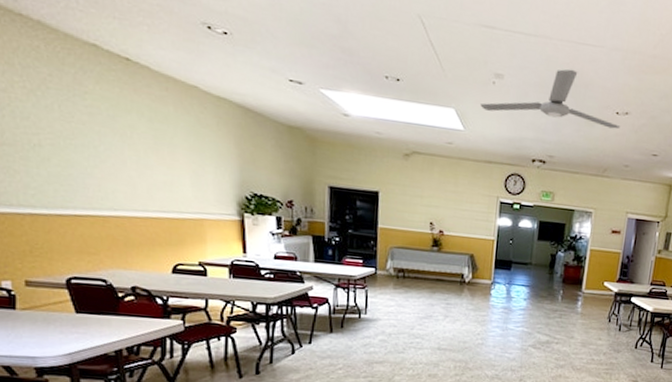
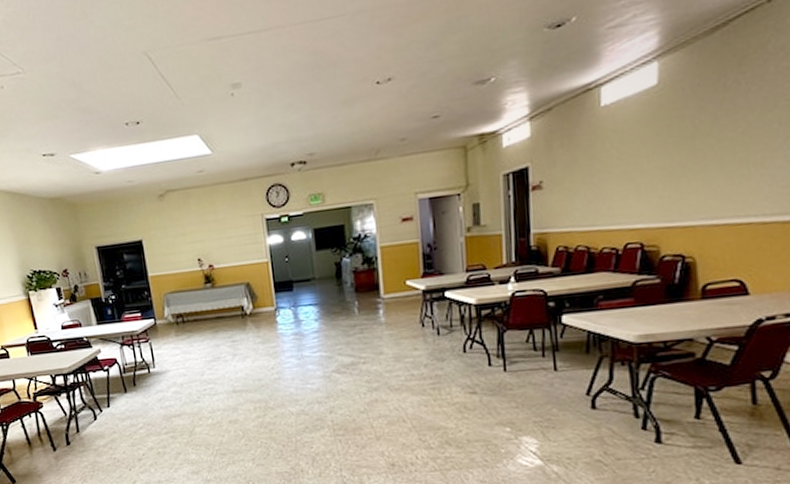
ceiling fan: present [480,69,621,130] -> none [223,51,385,126]

